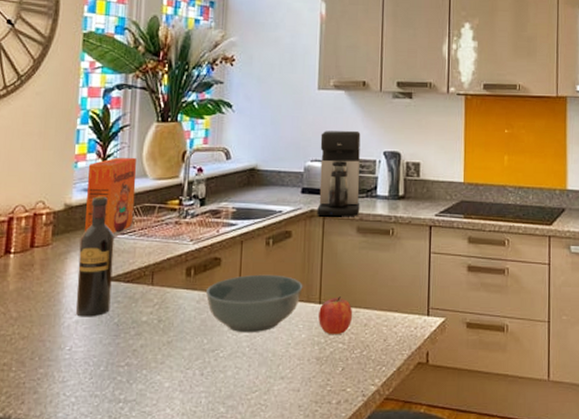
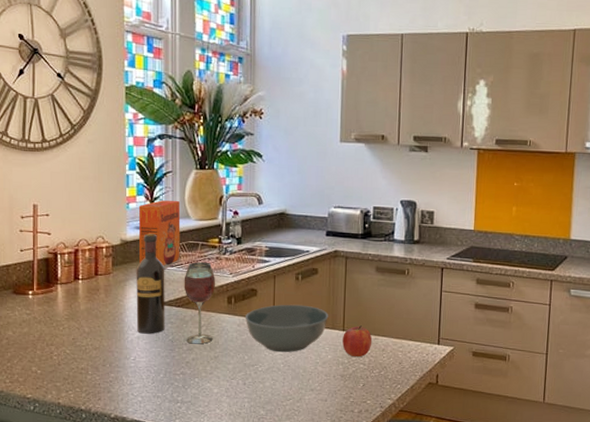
wineglass: none [135,227,174,327] -> present [184,261,216,344]
coffee maker: present [317,130,361,217] -> none [340,180,380,258]

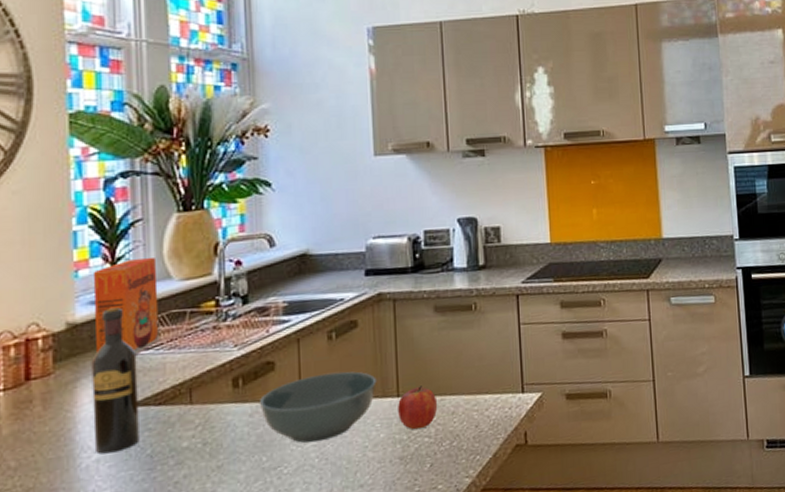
wineglass: present [184,261,216,344] -> none [166,335,215,455]

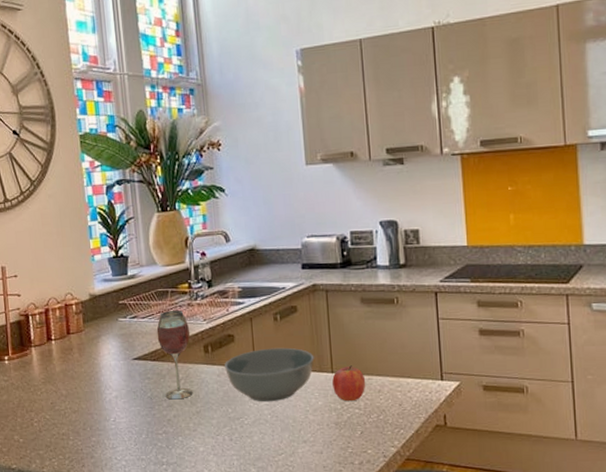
wine bottle: present [91,307,139,454] -> none [107,285,142,393]
cereal box: present [92,258,160,354] -> none [103,248,151,321]
wineglass: none [166,335,215,455] -> present [156,309,193,400]

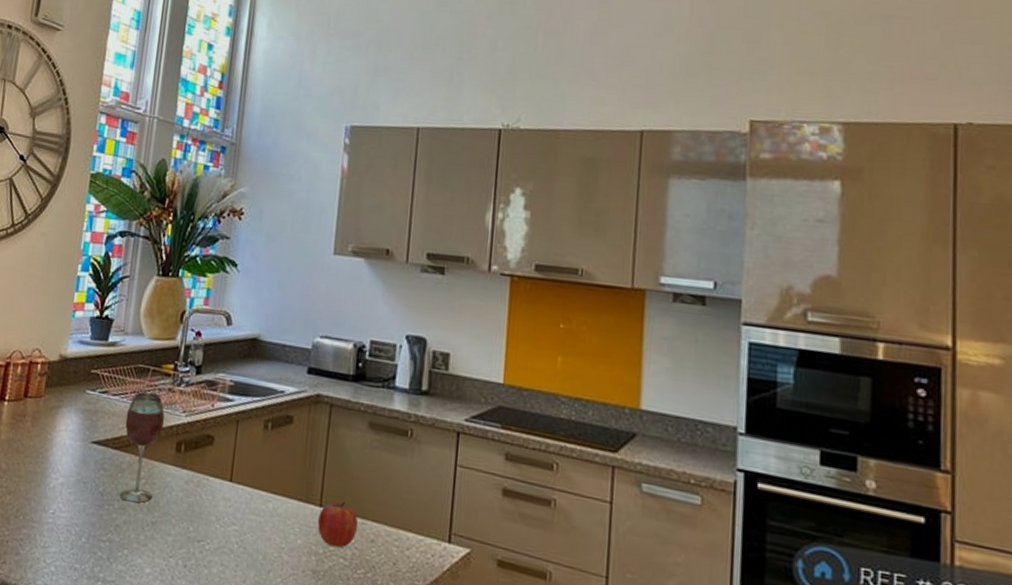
bowl: present [224,347,314,402] -> none [195,460,303,529]

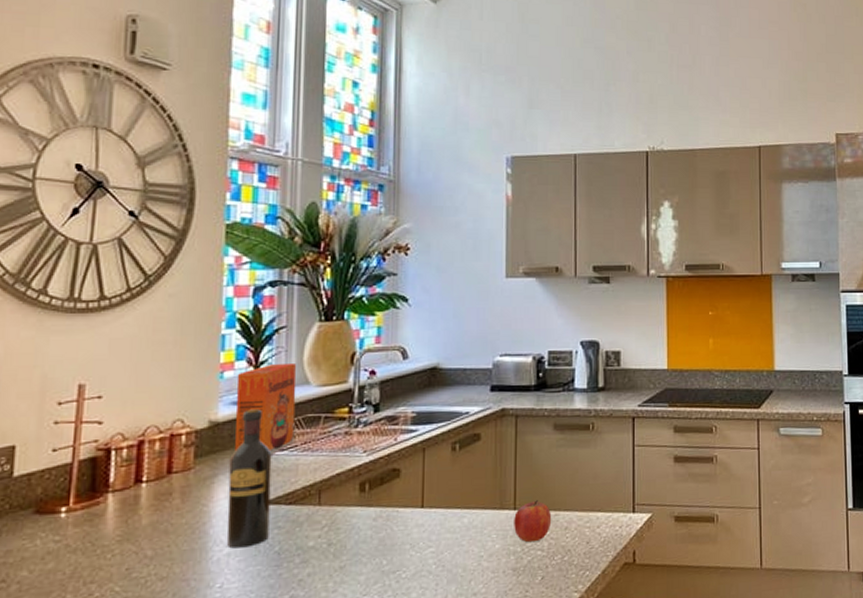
wine bottle: none [61,350,106,481] -> present [226,409,272,548]
cereal box: none [77,310,134,397] -> present [235,364,297,454]
wineglass: present [120,392,165,503] -> none [298,439,344,554]

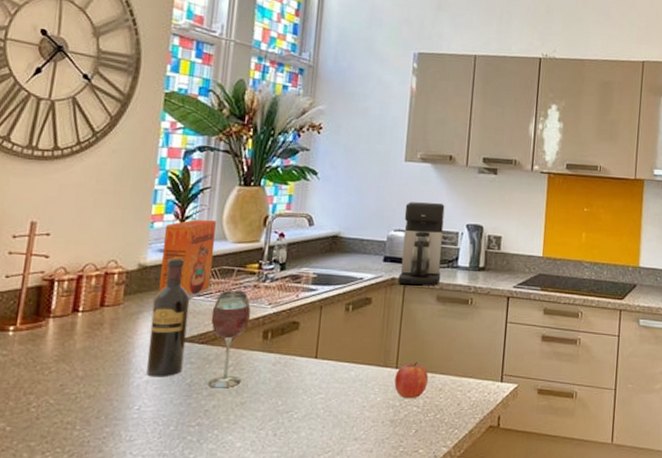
wineglass: none [298,439,344,554] -> present [208,290,251,388]
coffee maker: none [509,320,557,416] -> present [398,202,445,286]

